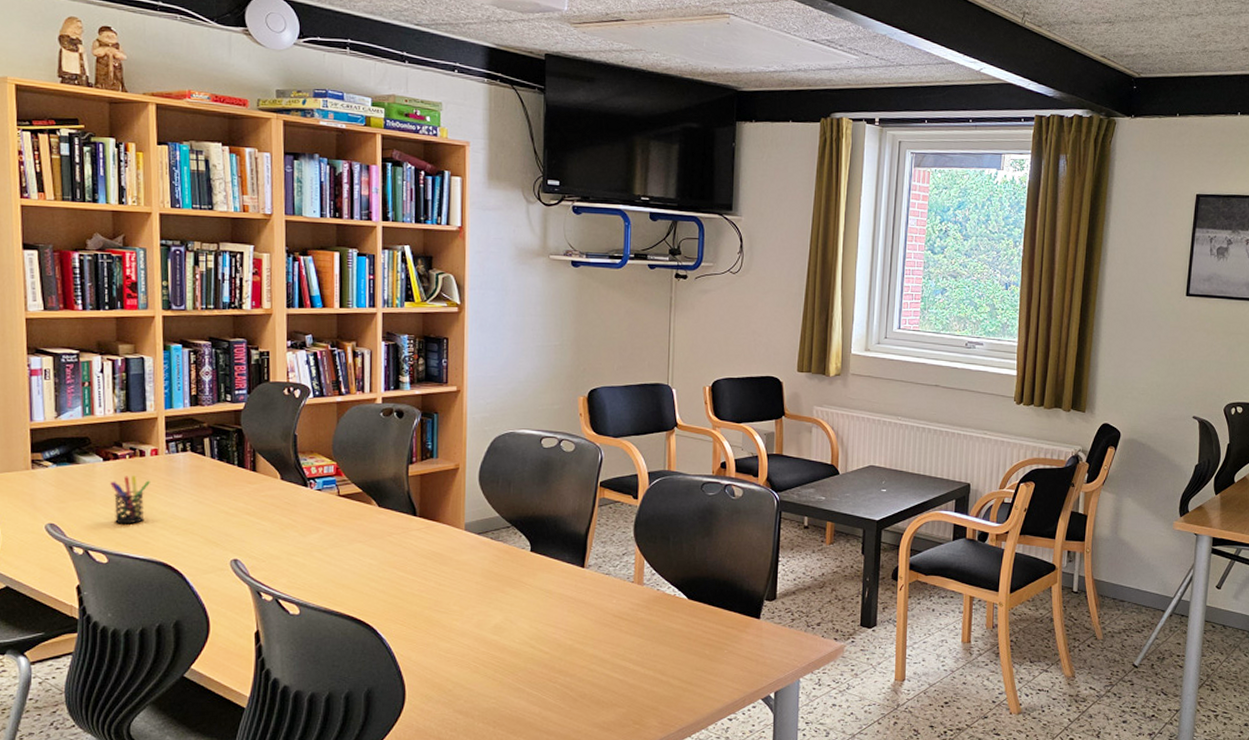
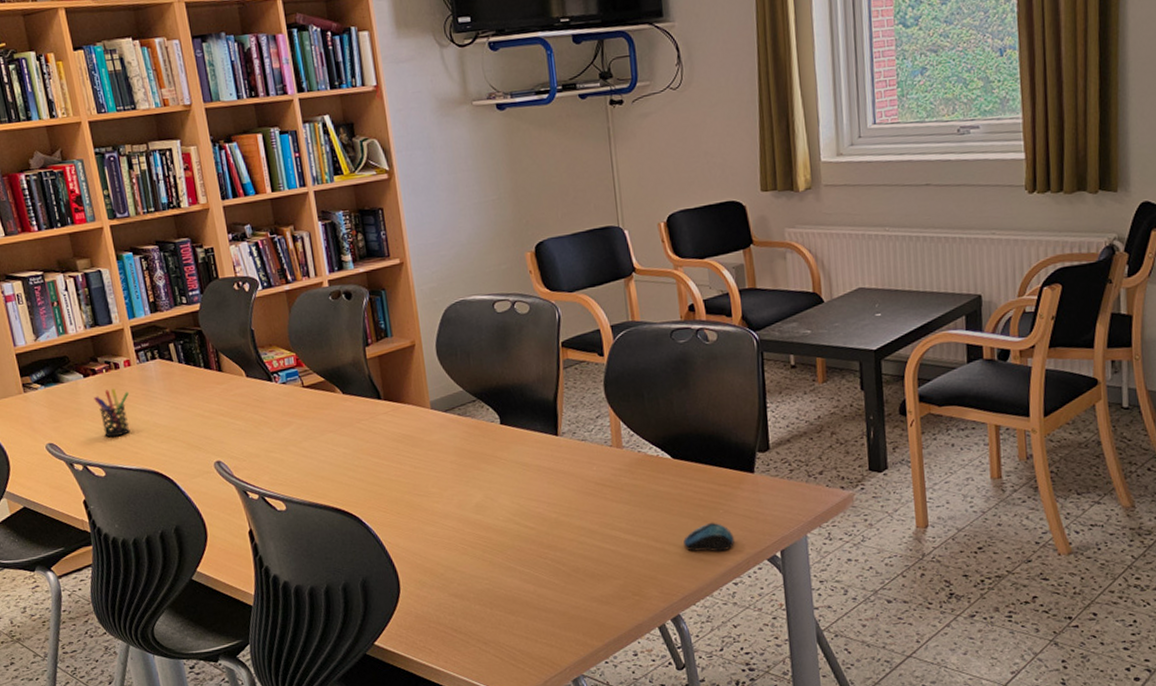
computer mouse: none [688,661,734,689] -> present [683,522,734,552]

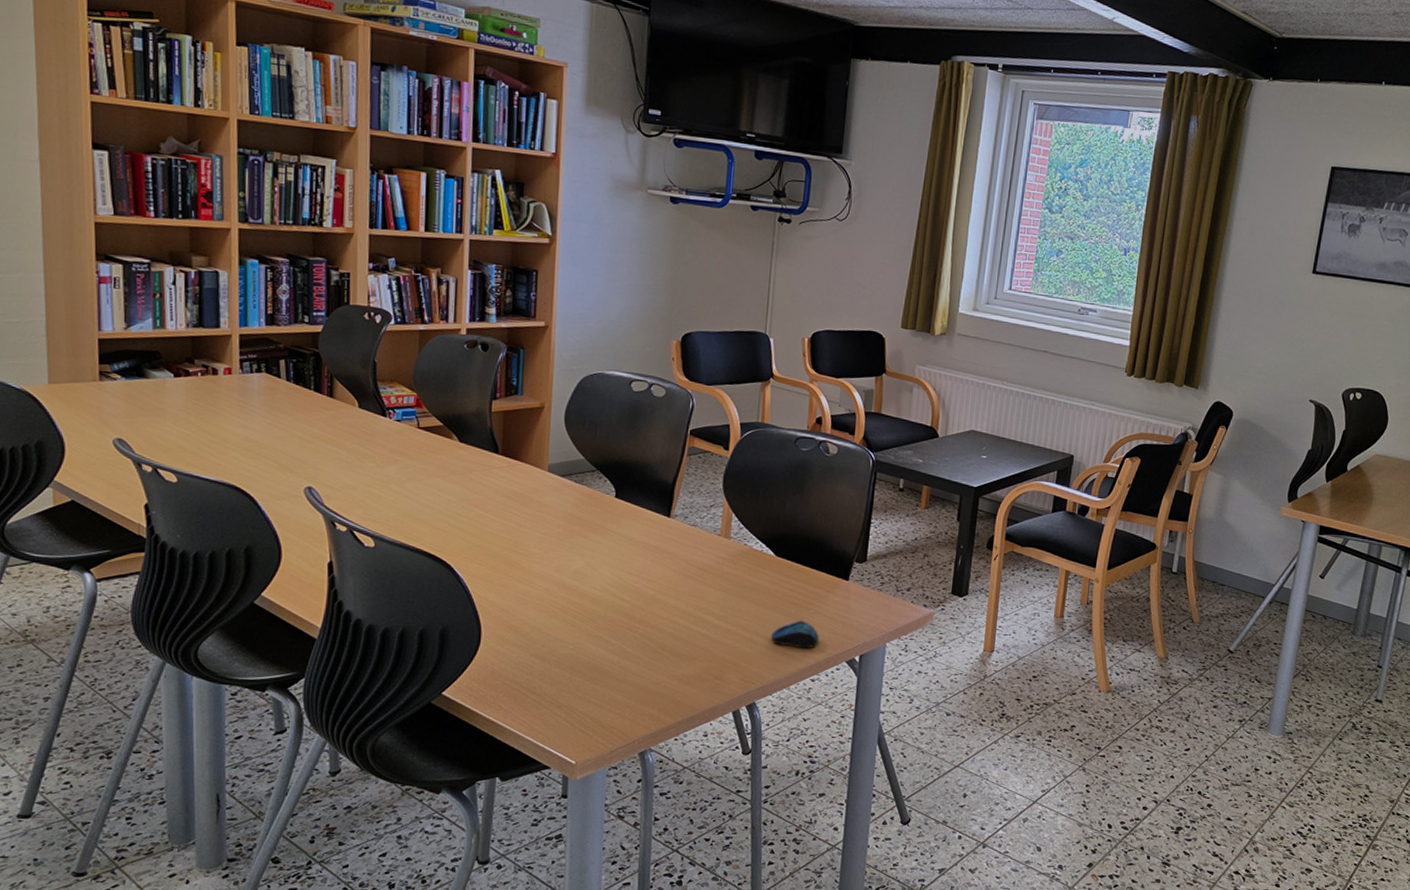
pen holder: present [94,387,130,438] -> none [181,393,223,444]

